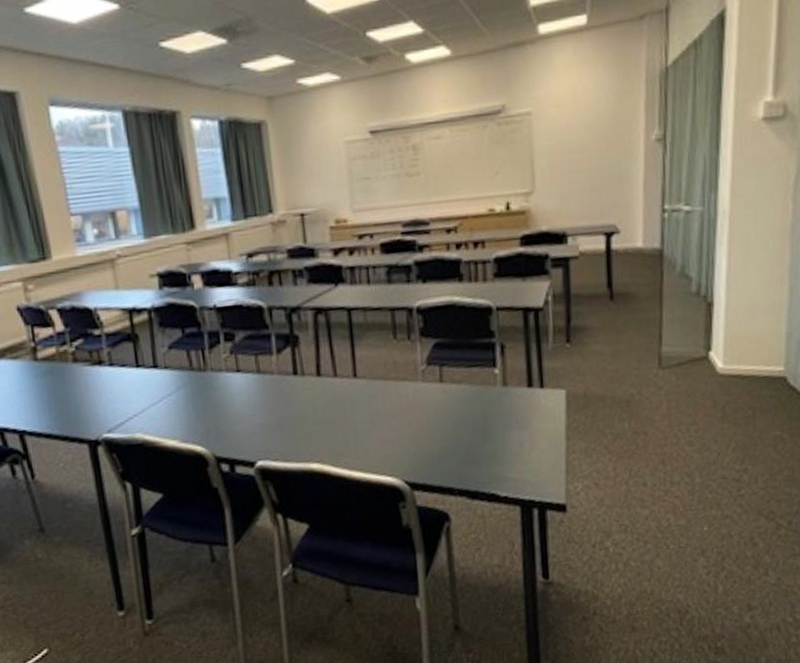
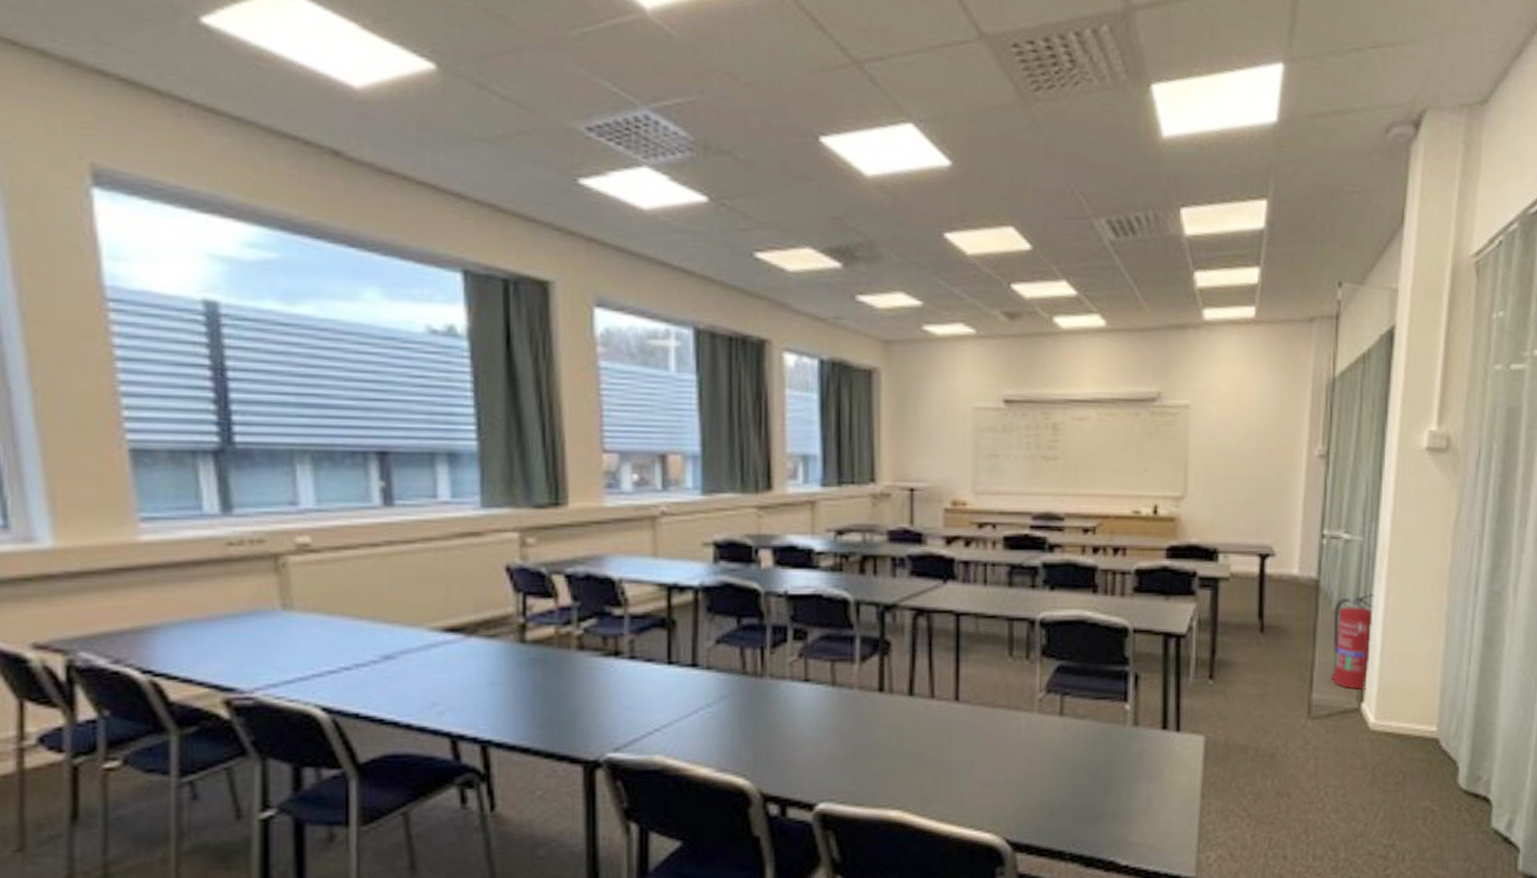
fire extinguisher: none [678,256,718,342] -> present [1331,594,1375,691]

